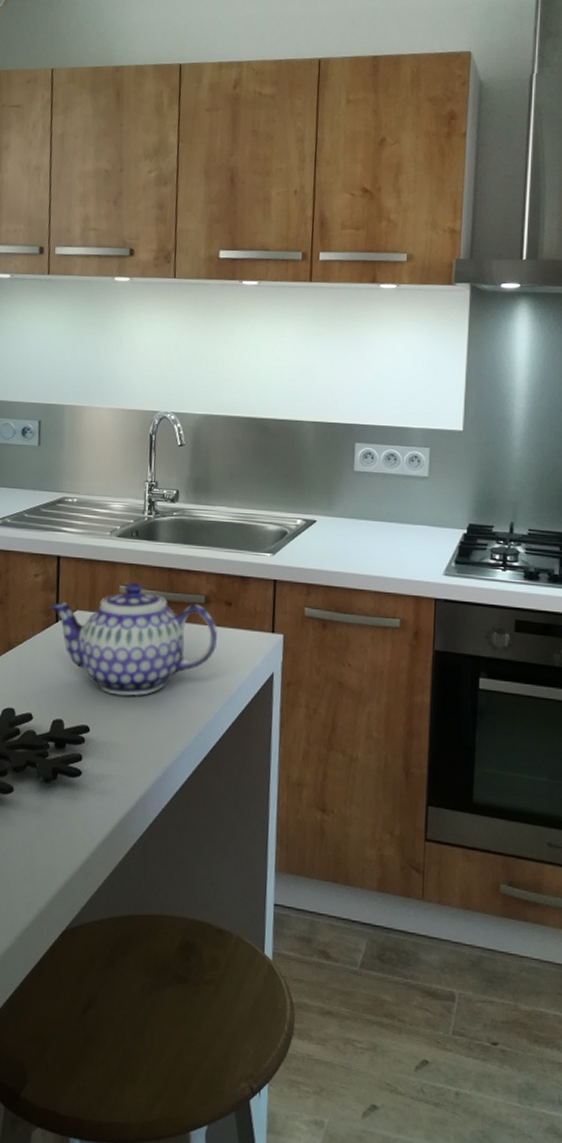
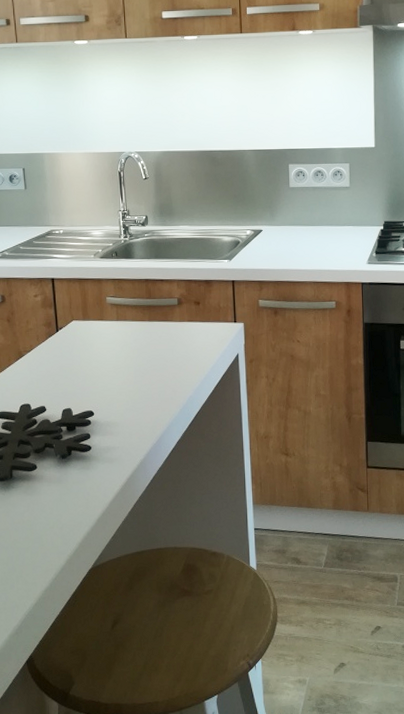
teapot: present [49,582,218,697] -> none [49,294,191,384]

